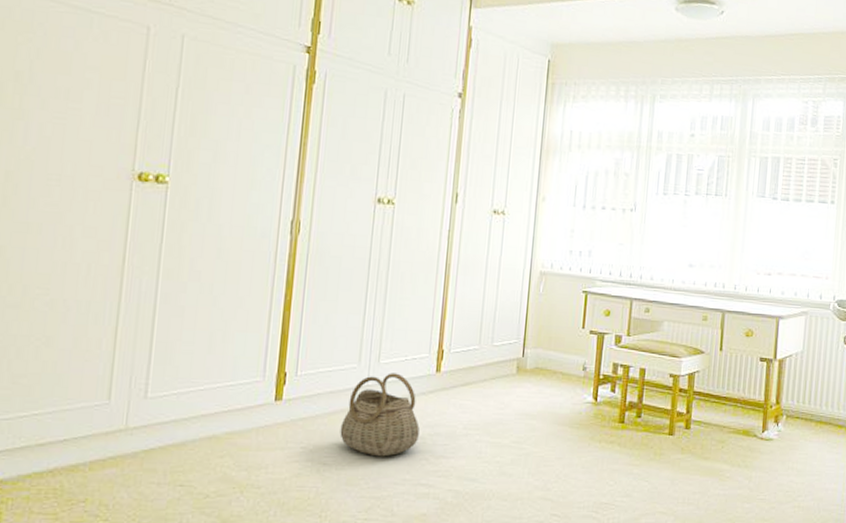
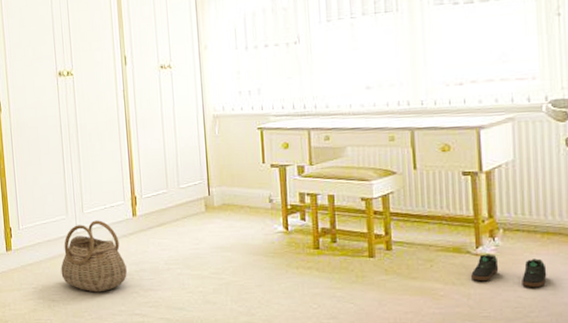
shoe: none [755,438,816,474] -> present [471,254,547,288]

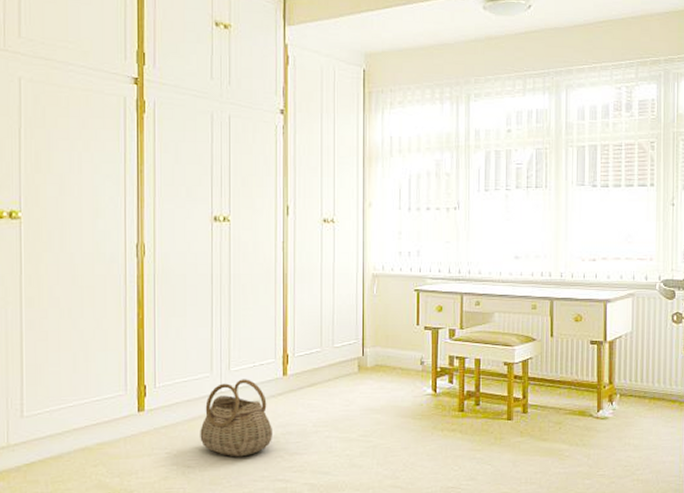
shoe: present [471,254,547,288] -> none [592,417,651,448]

